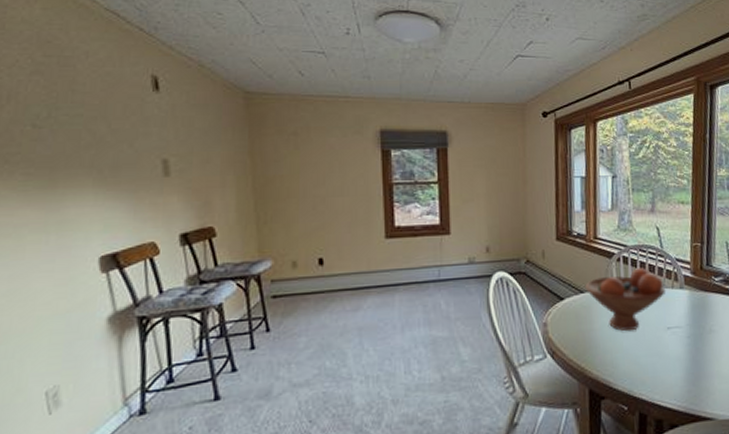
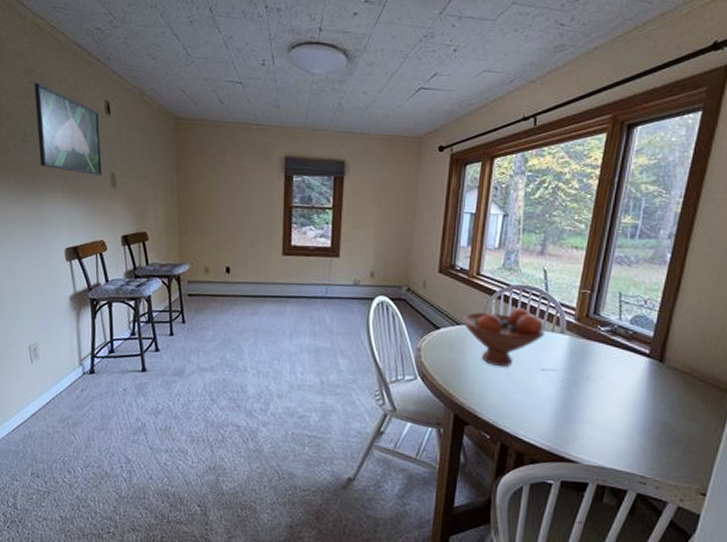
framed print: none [50,57,150,164] -> present [34,83,102,176]

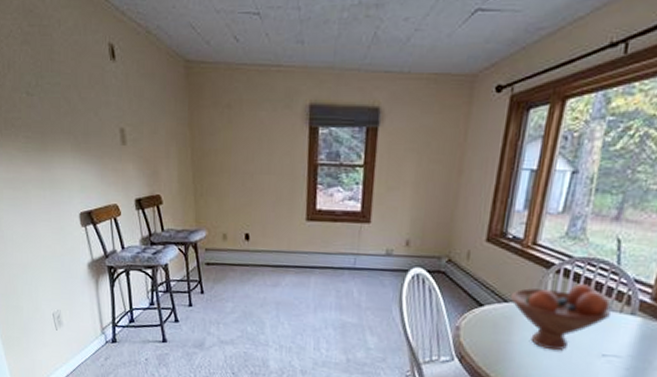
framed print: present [34,83,102,176] -> none [34,26,111,132]

